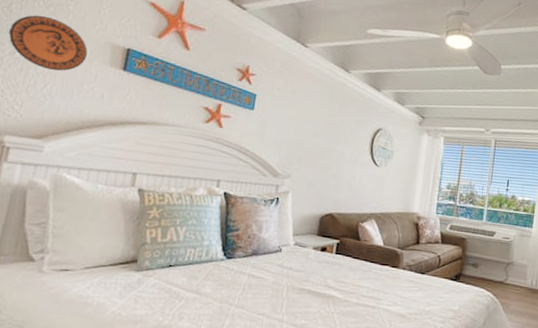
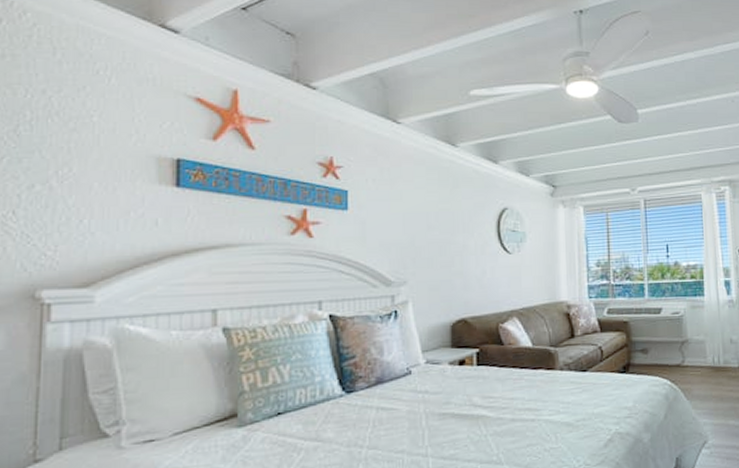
decorative plate: present [9,15,88,71] -> none [22,134,128,201]

